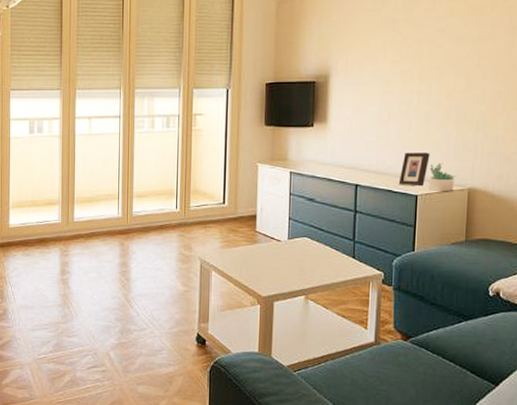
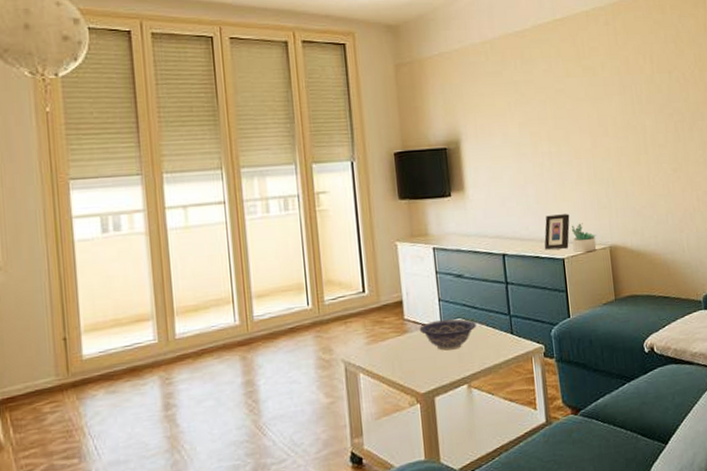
decorative bowl: none [268,237,321,265] -> present [419,318,476,352]

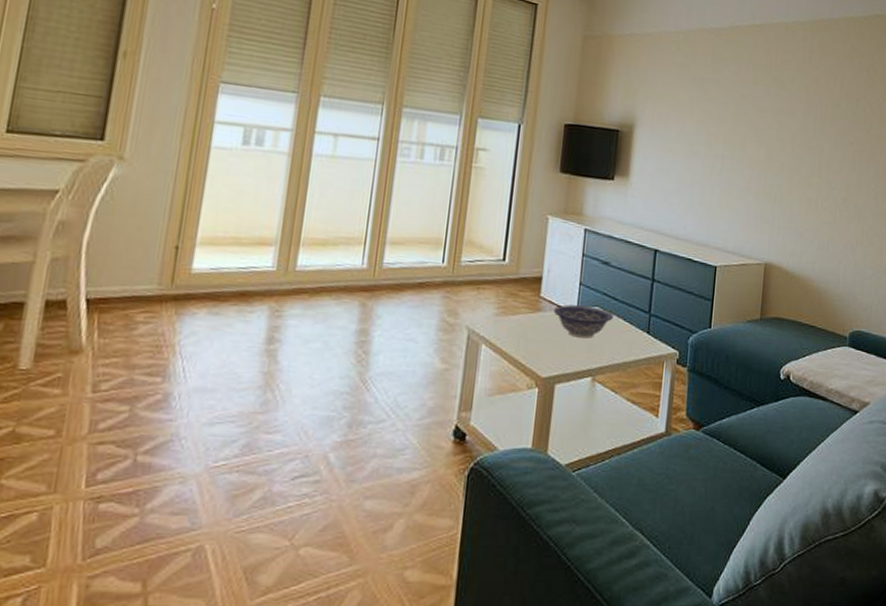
picture frame: present [544,214,570,250] -> none [698,219,731,258]
succulent plant: present [571,223,597,253] -> none [727,233,754,265]

